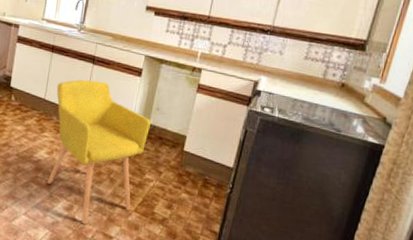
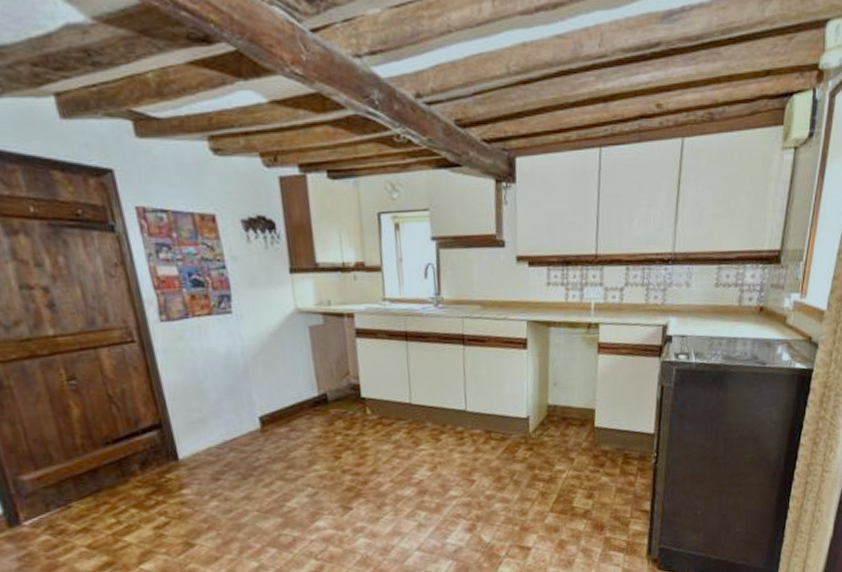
chair: present [47,79,151,225] -> none [422,365,550,543]

